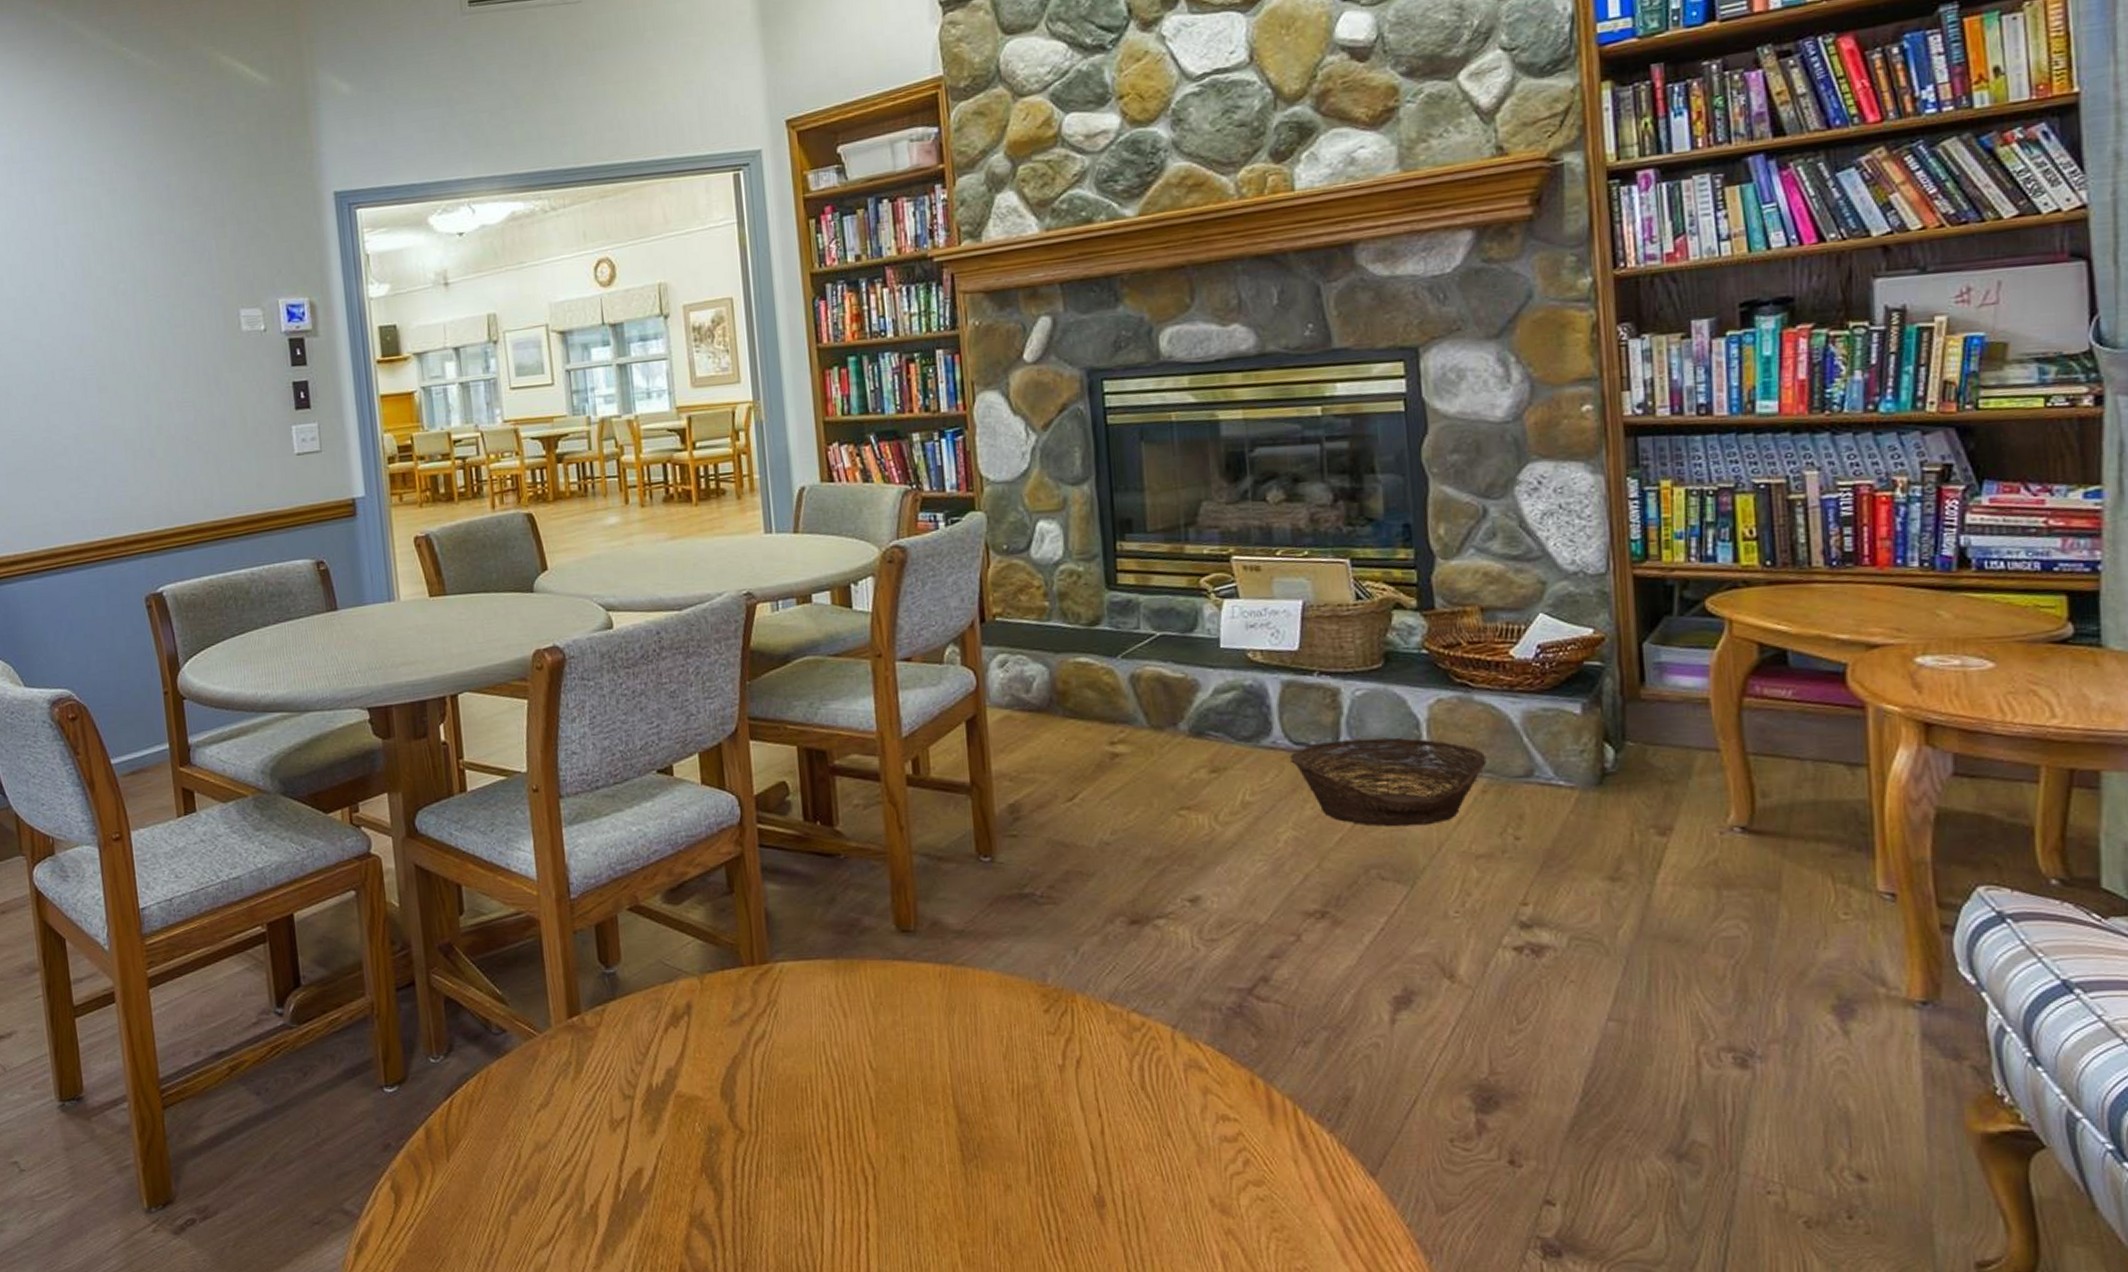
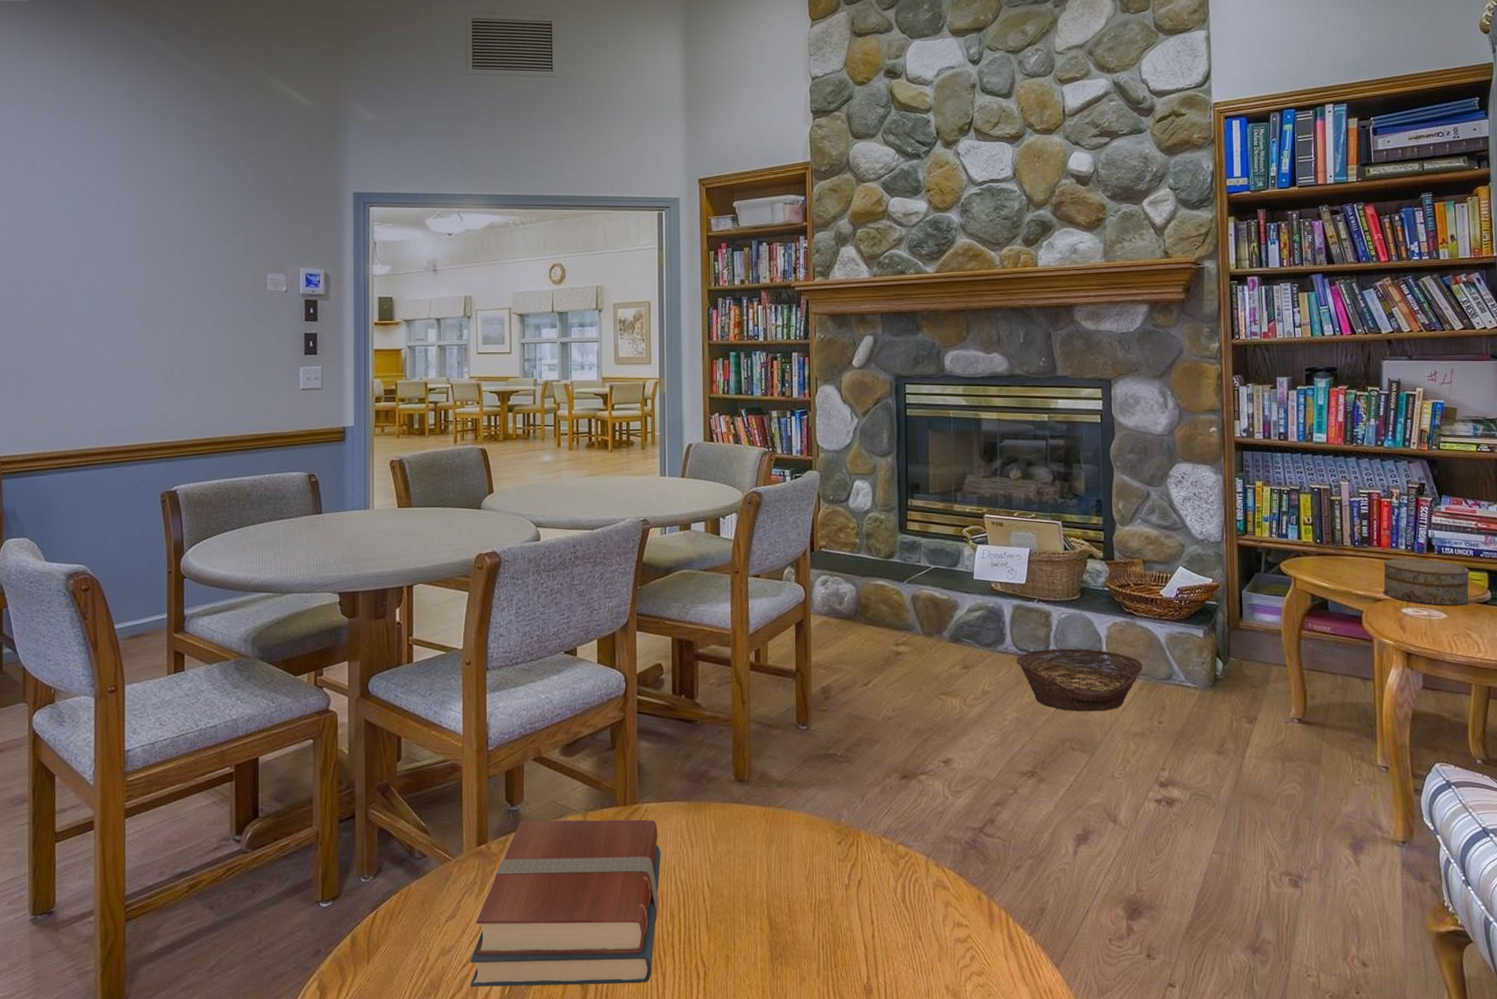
books: none [572,983,807,1191] -> present [471,819,661,987]
decorative box: none [1881,580,2036,651] -> present [1383,558,1470,607]

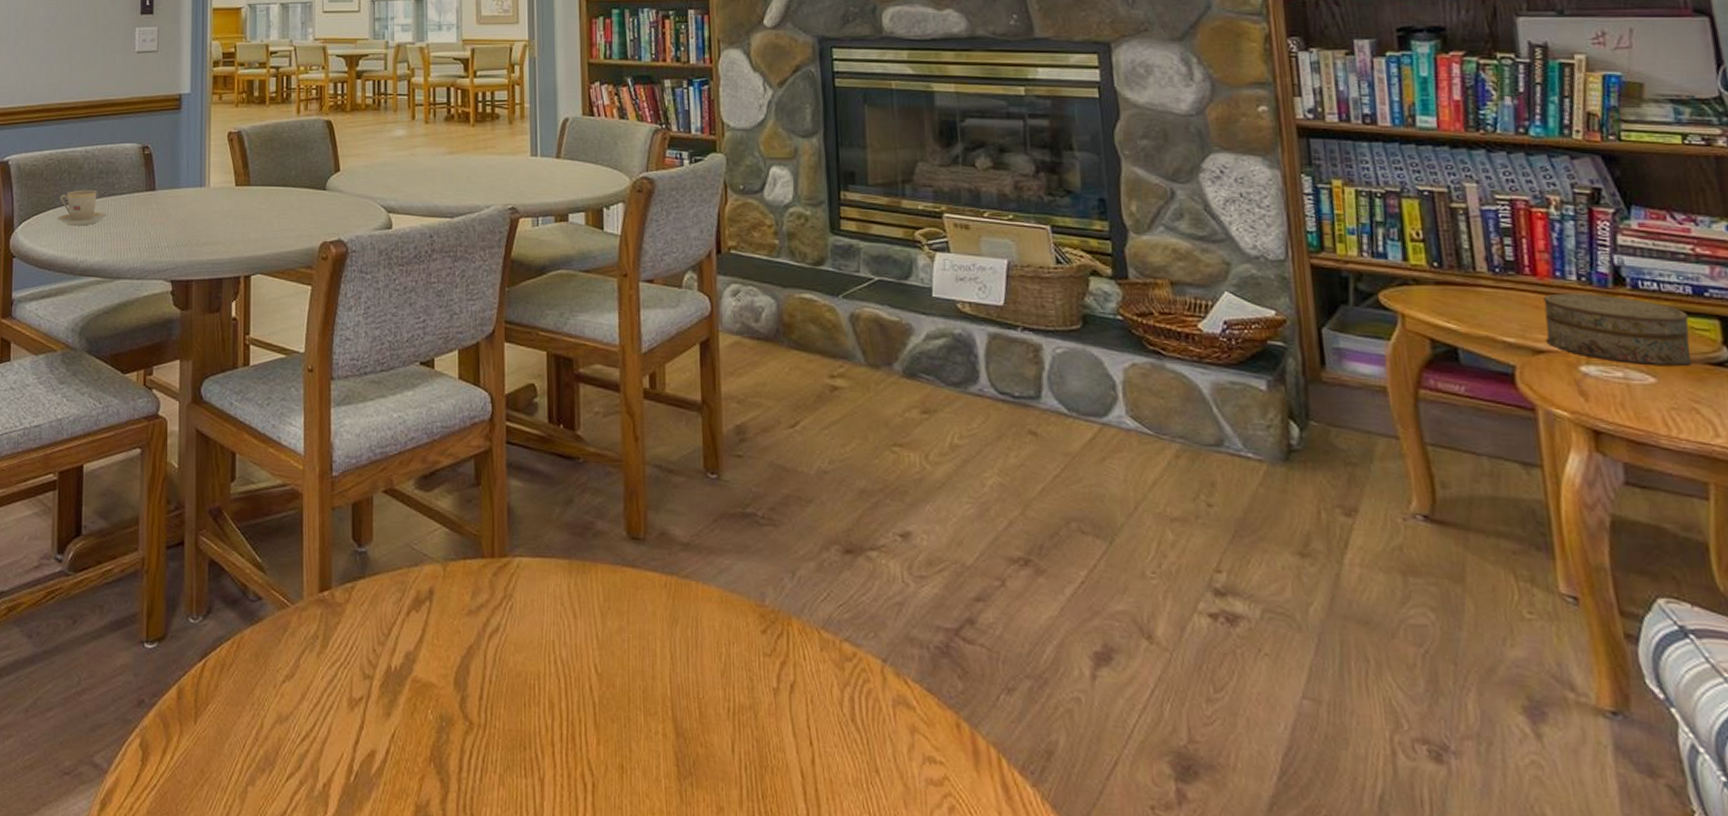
teacup: none [227,514,276,548] -> present [57,189,107,226]
books: present [471,819,661,987] -> none [311,566,537,789]
basket: present [1016,648,1143,712] -> none [996,394,1179,484]

